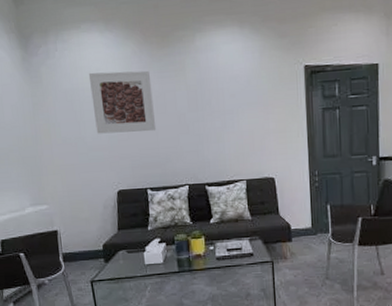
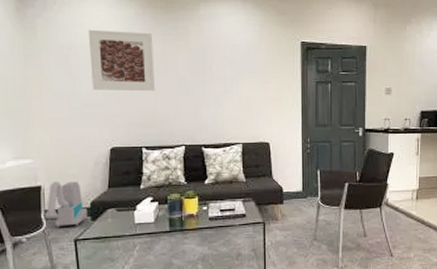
vacuum cleaner: none [61,225,101,270] -> present [43,180,88,228]

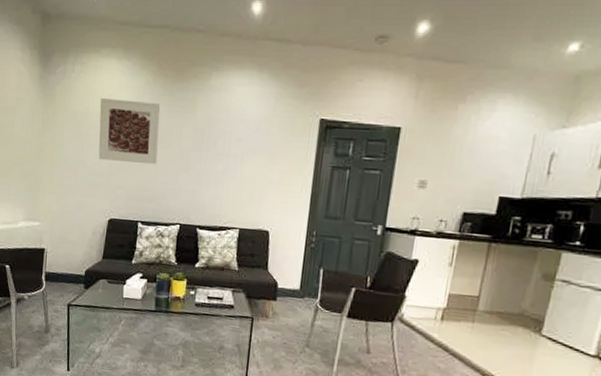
vacuum cleaner: present [43,180,88,228] -> none [43,245,82,292]

